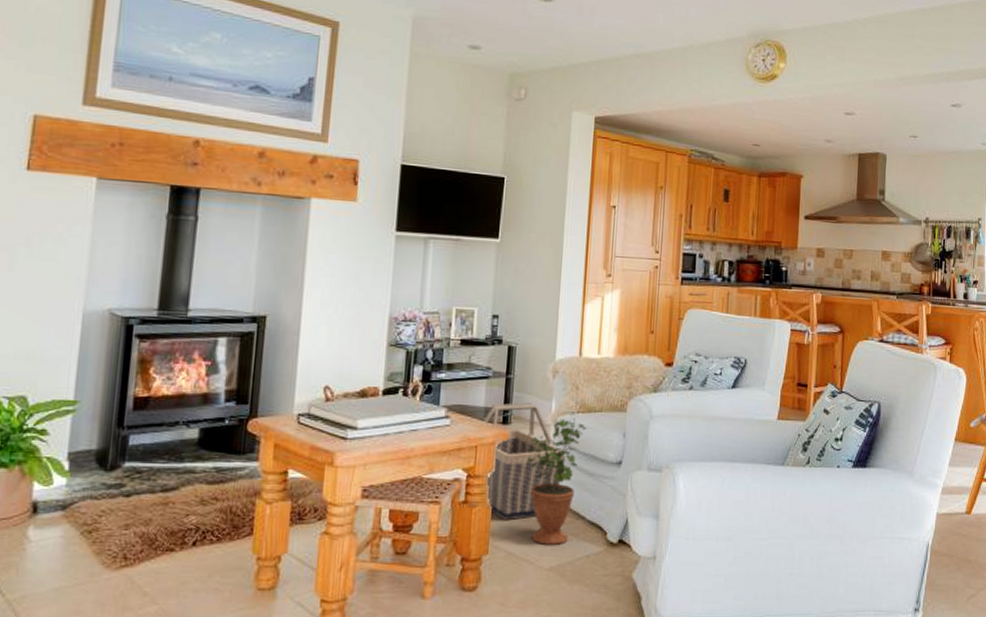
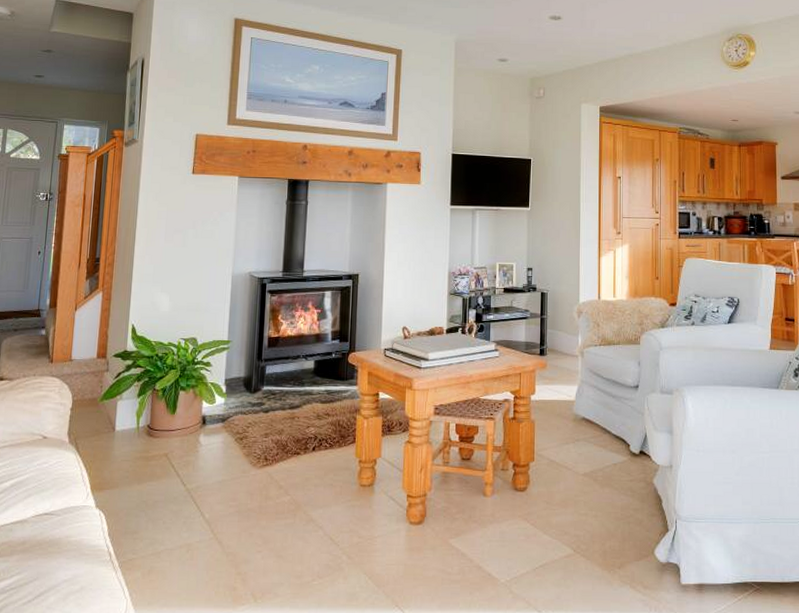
basket: present [481,402,564,520] -> none [523,338,591,433]
potted plant: present [527,414,587,545] -> none [561,347,608,454]

